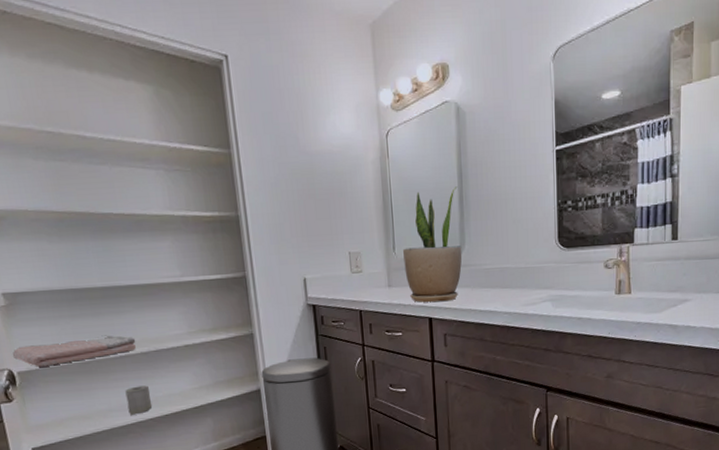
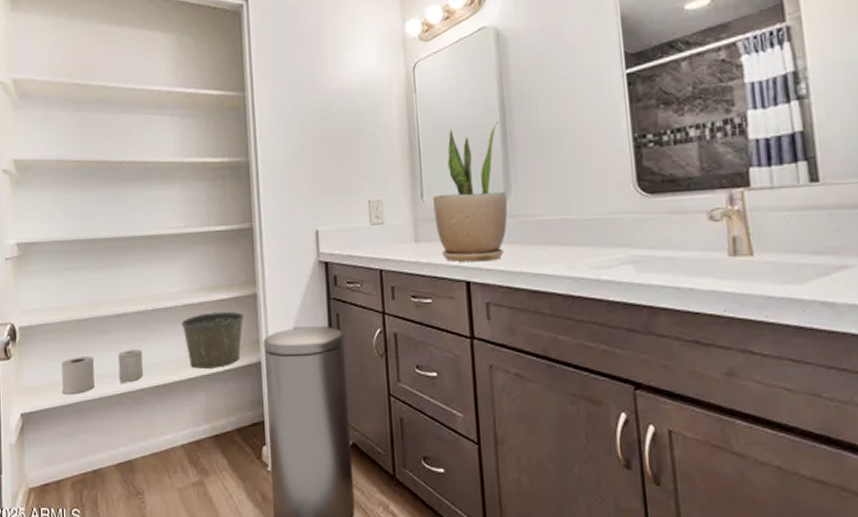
towel: present [13,335,136,367] -> none [18,290,134,322]
toilet paper roll: none [68,394,105,428] -> present [62,356,94,394]
basket: none [184,350,243,398] -> present [181,312,245,369]

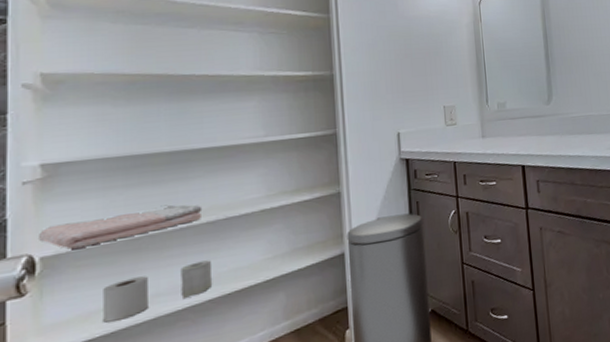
towel: none [18,290,134,322] -> present [39,205,203,249]
basket: present [181,312,245,369] -> none [258,211,328,270]
potted plant: present [432,121,508,262] -> none [495,46,551,151]

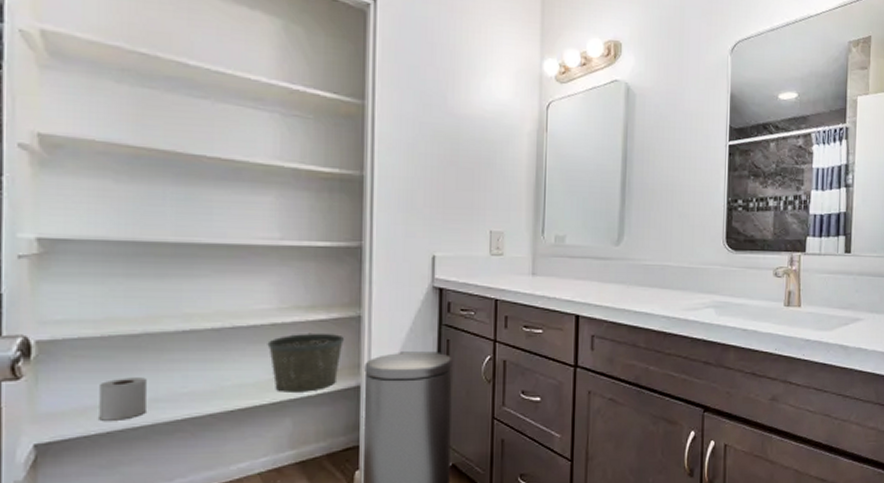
towel: present [39,205,203,249] -> none [35,302,208,336]
toilet paper roll: present [181,260,213,300] -> none [181,371,215,410]
basket: none [258,211,328,270] -> present [267,334,345,392]

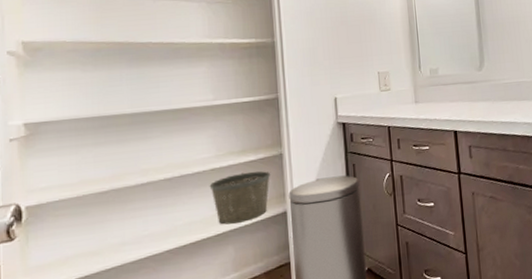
toilet paper roll: present [99,377,146,421] -> none [78,226,116,267]

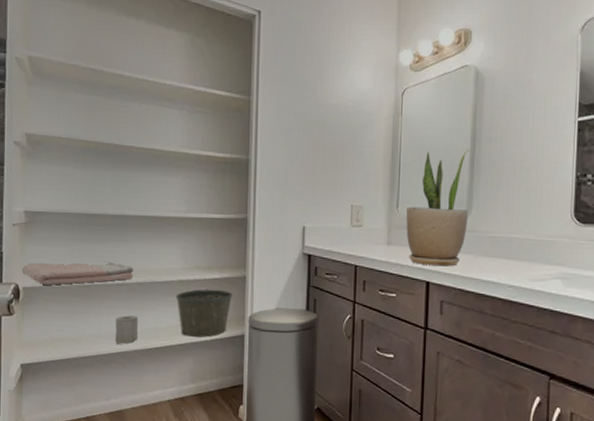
towel: none [24,162,160,200] -> present [22,261,134,285]
toilet paper roll: none [142,214,171,249] -> present [115,315,139,345]
potted plant: none [427,12,483,117] -> present [405,149,470,266]

